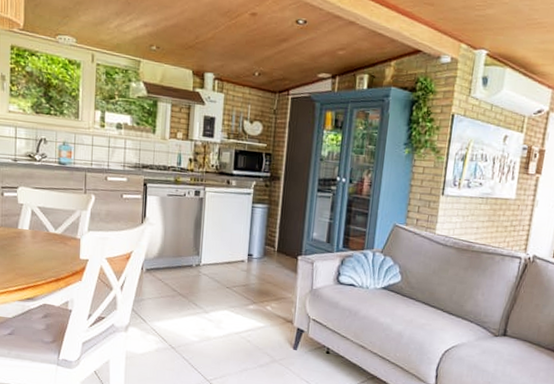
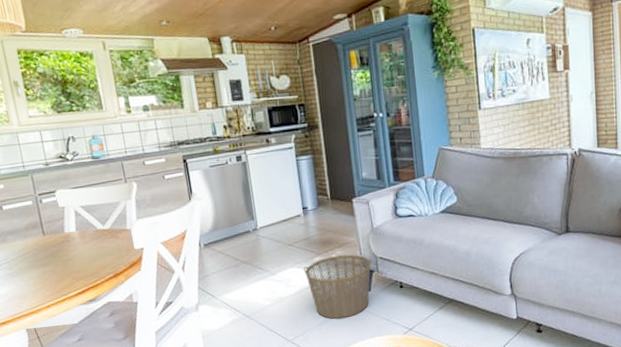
basket: none [236,307,305,371] -> present [303,254,372,320]

